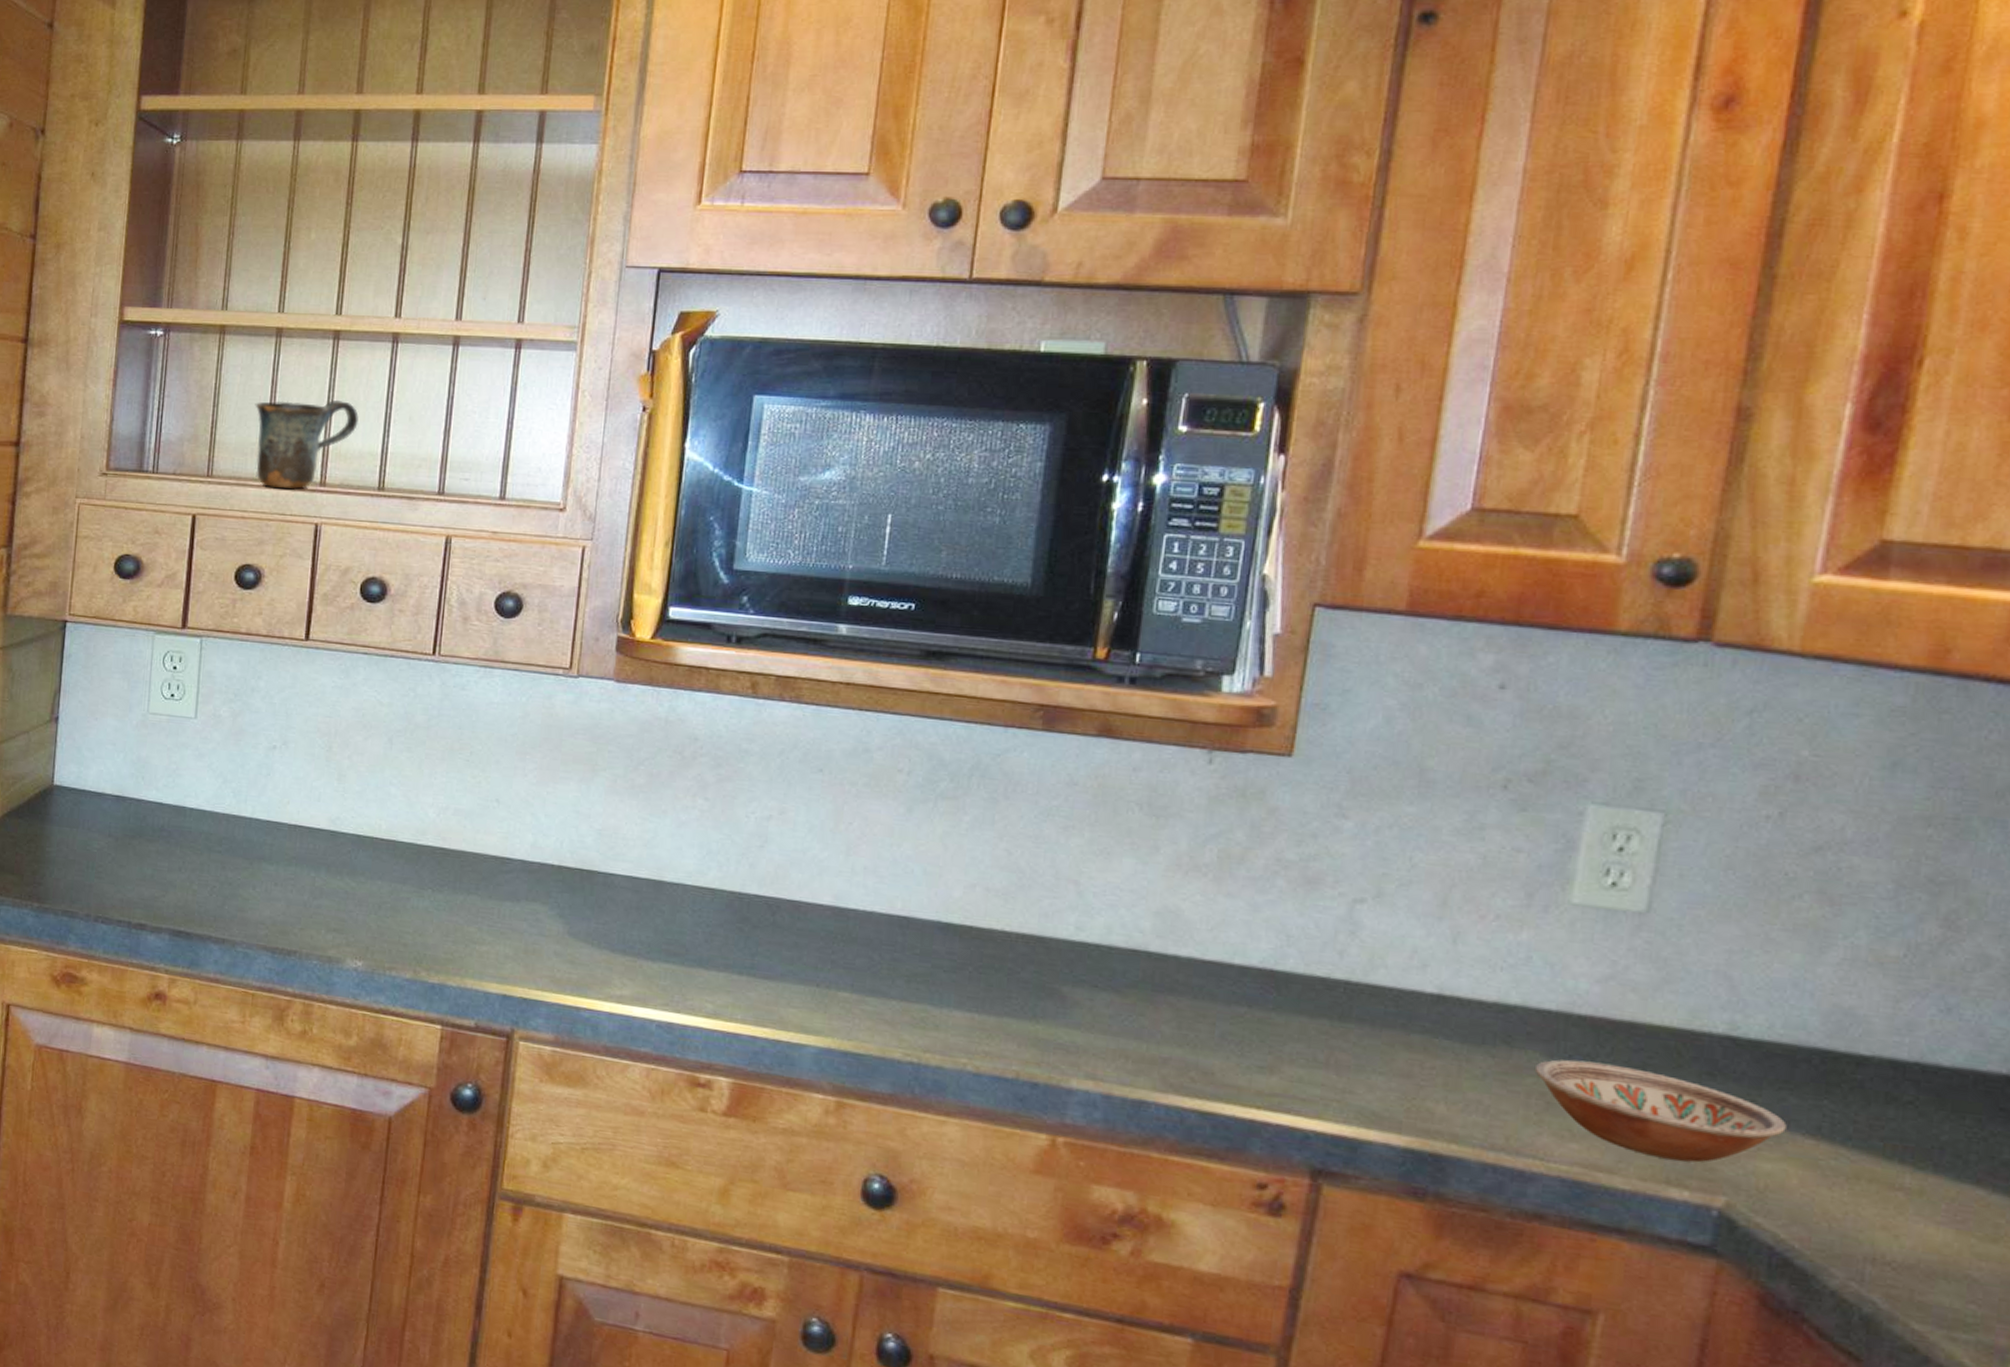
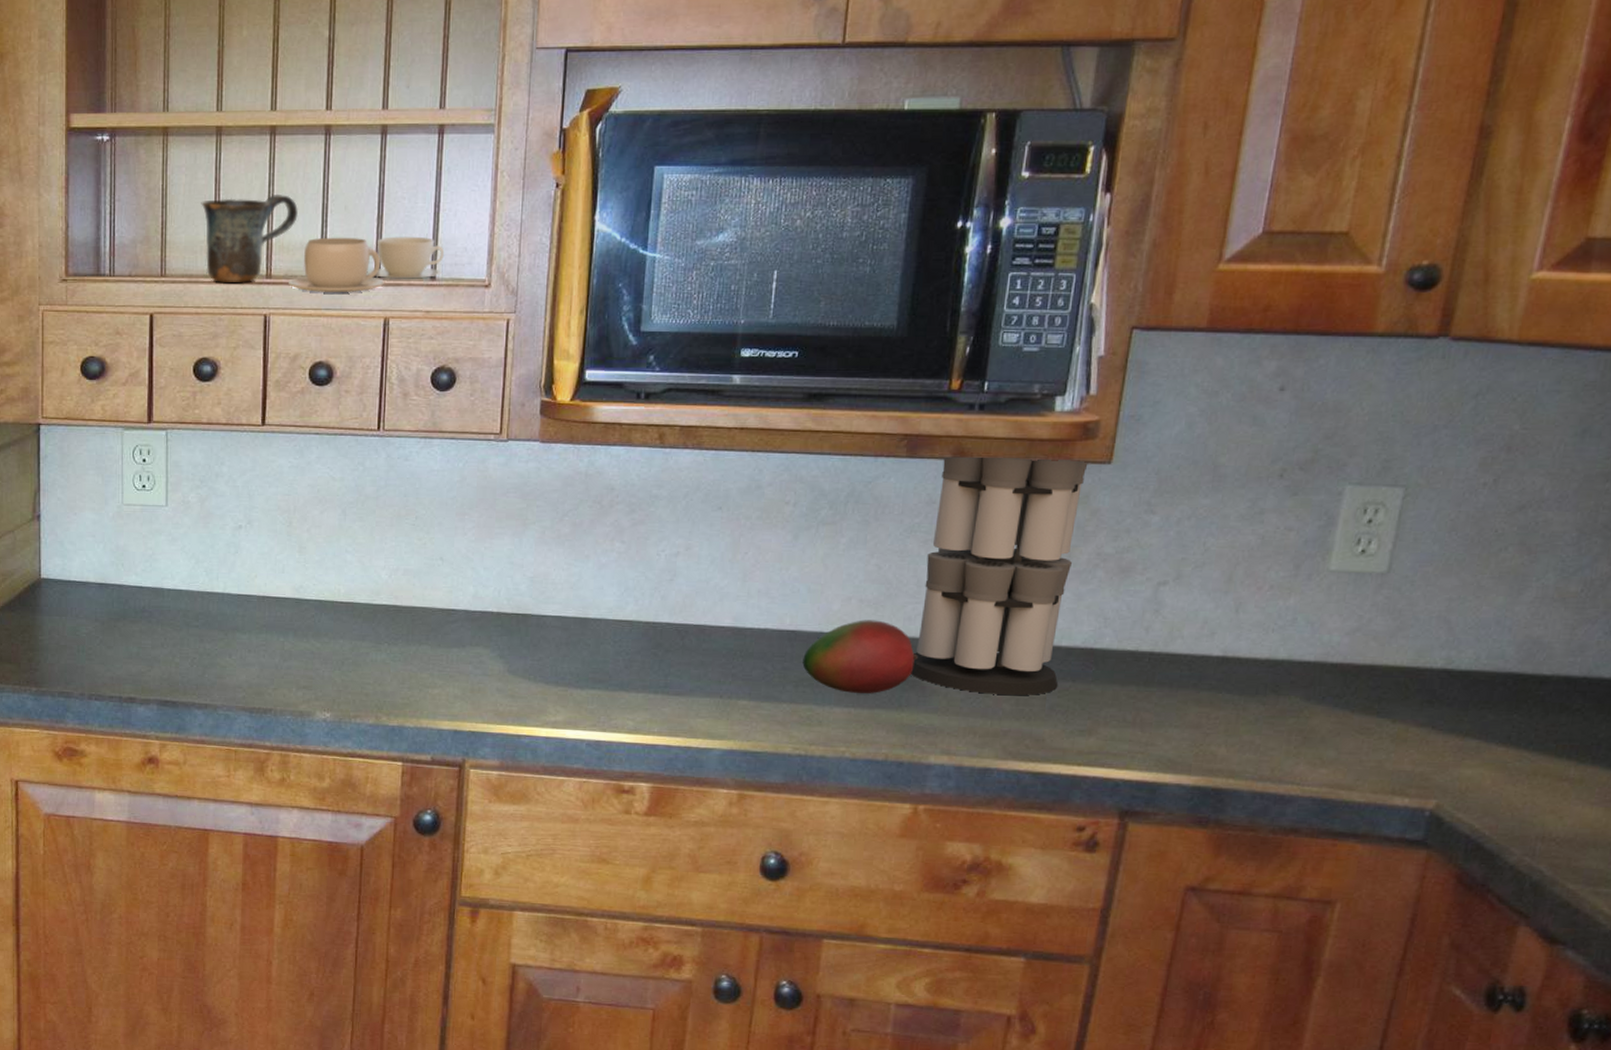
teacup: none [343,447,450,507] -> present [287,237,385,293]
teacup: none [429,451,517,497] -> present [367,236,445,279]
fruit: none [916,911,1056,999] -> present [802,620,918,694]
spice rack: none [1048,734,1264,1019] -> present [911,457,1088,695]
bowl: present [1534,1059,1787,1163] -> none [1295,700,1485,775]

